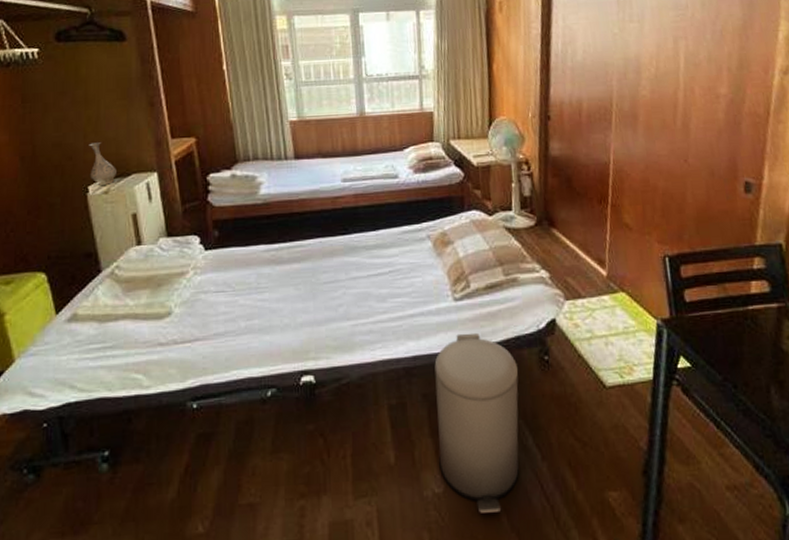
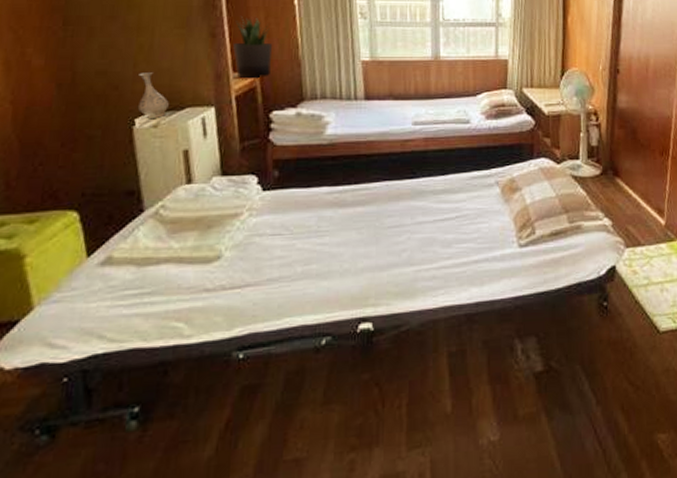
planter: none [170,84,206,143] -> present [233,15,273,78]
pedal bin: present [434,332,519,515] -> none [496,279,578,462]

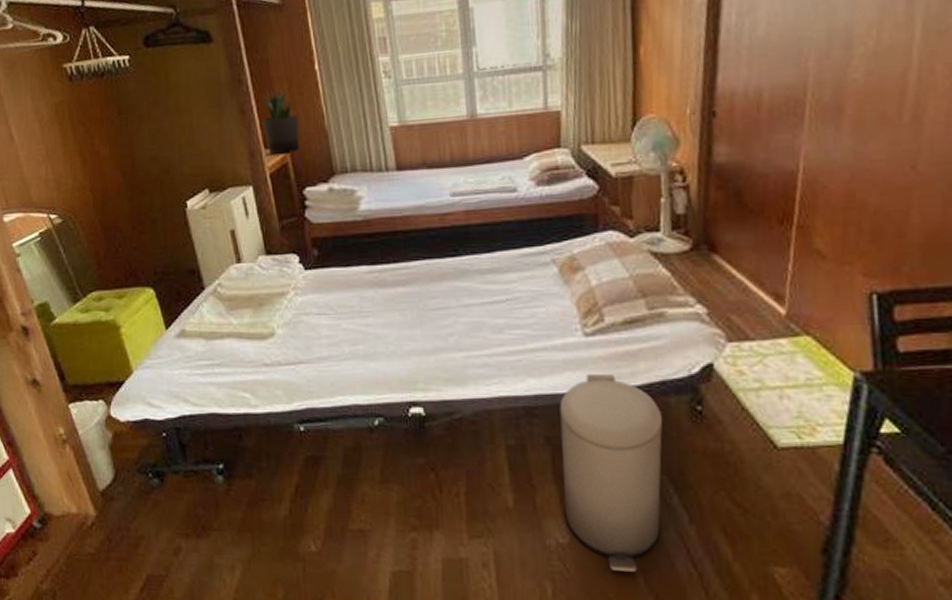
vase: present [137,71,170,119] -> none [183,153,214,201]
pedal bin: none [496,279,578,462] -> present [559,373,663,573]

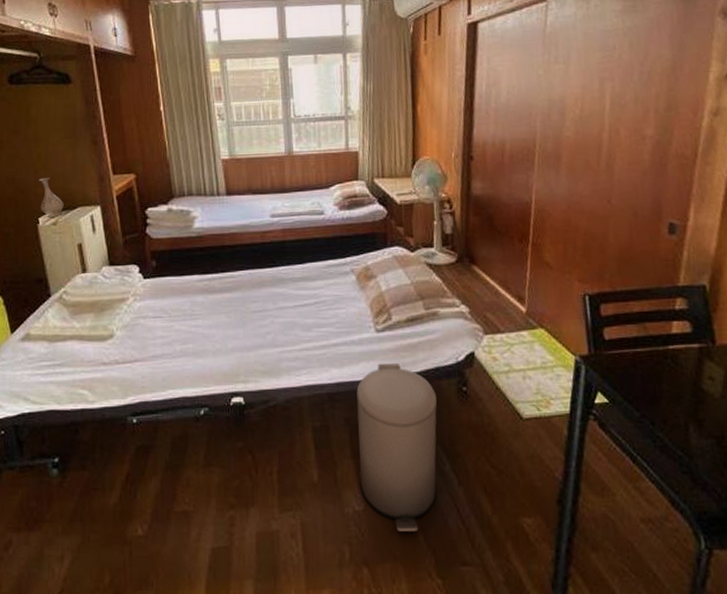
vase: none [183,153,214,201] -> present [38,176,65,218]
planter: present [261,88,299,154] -> none [112,124,145,179]

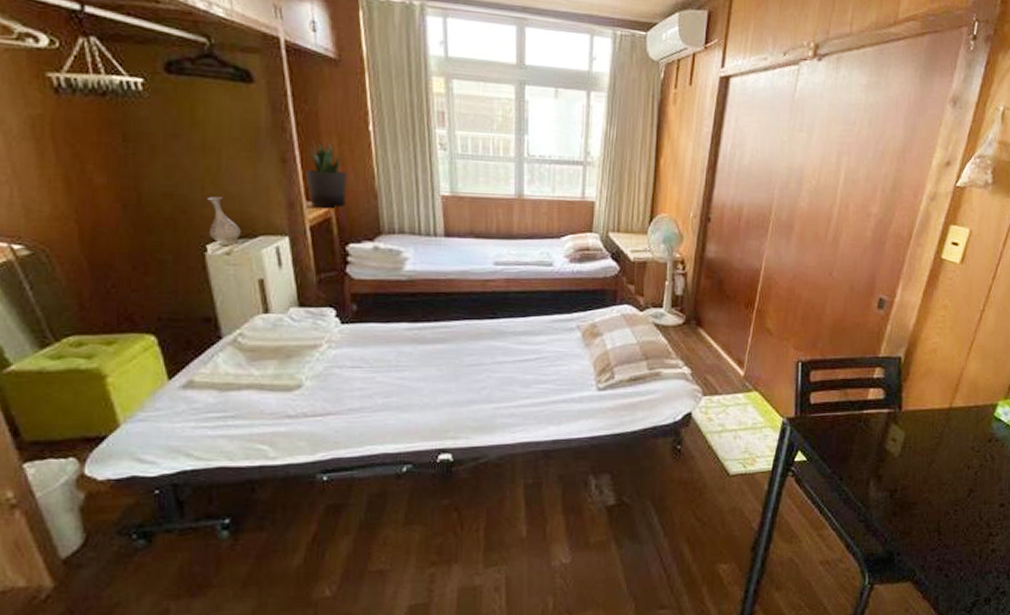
planter: none [112,124,145,179] -> present [306,140,348,208]
pedal bin: present [356,362,437,533] -> none [569,421,651,582]

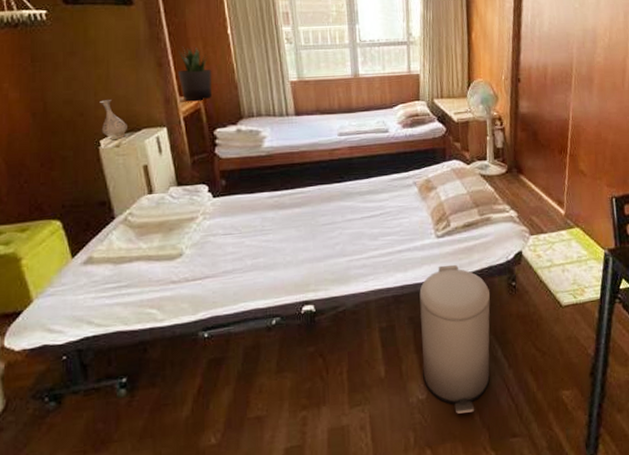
pedal bin: none [569,421,651,582] -> present [419,264,490,415]

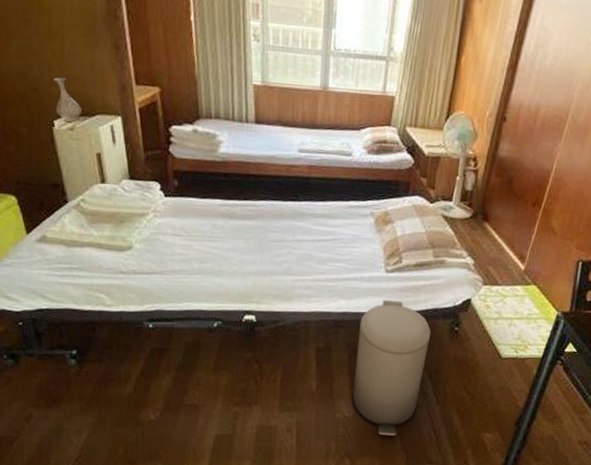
planter: present [178,46,212,101] -> none [135,28,171,93]

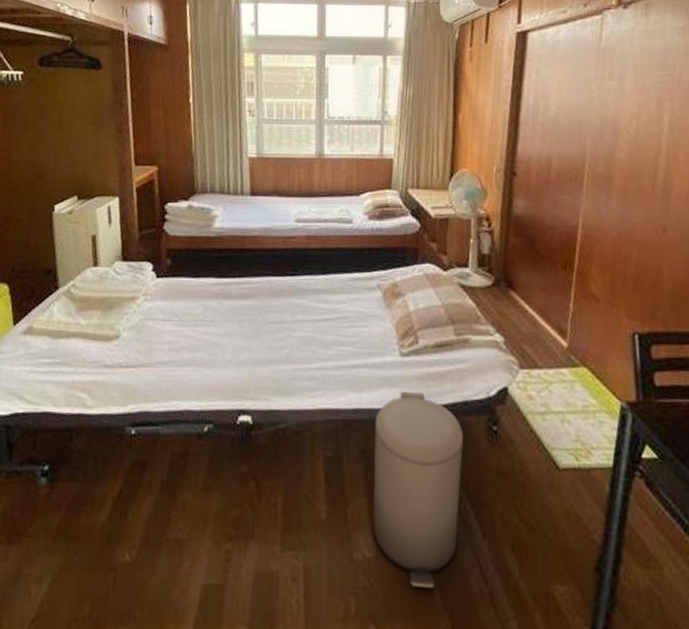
vase: present [52,77,83,123] -> none [57,163,83,206]

